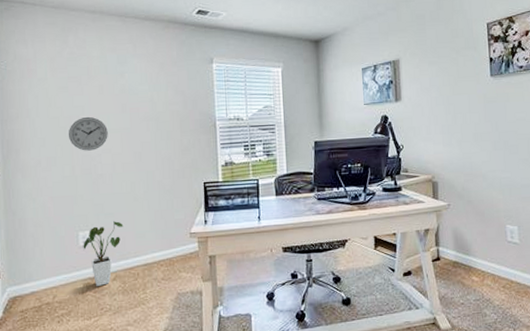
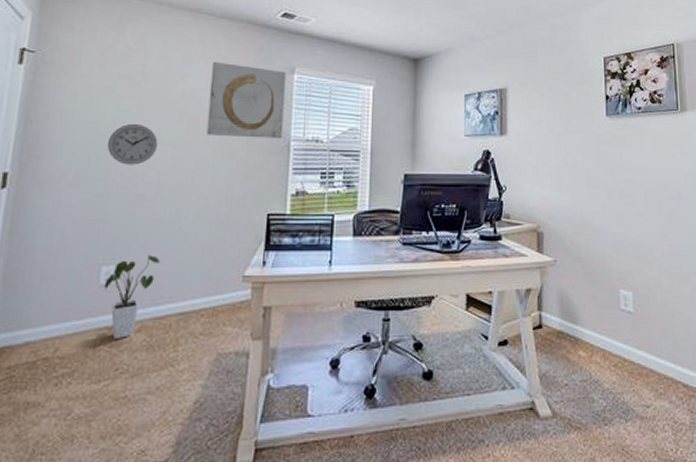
wall art: none [143,58,209,122] -> present [206,61,286,139]

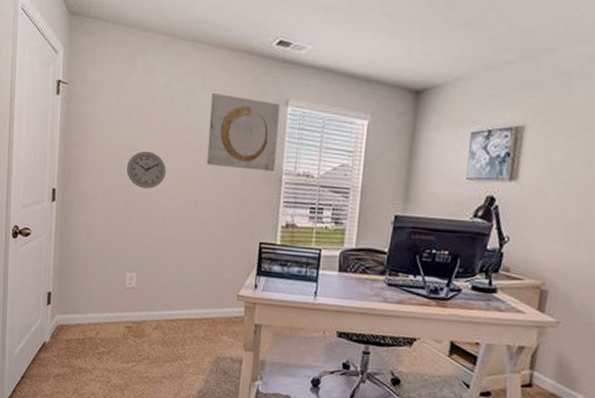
house plant: present [104,255,161,340] -> none [129,268,171,333]

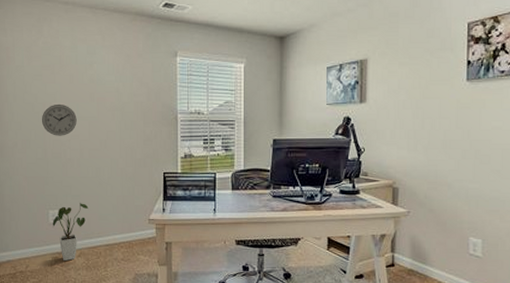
house plant: none [129,268,171,333] -> present [52,203,89,262]
wall art: present [206,92,280,172] -> none [111,50,171,112]

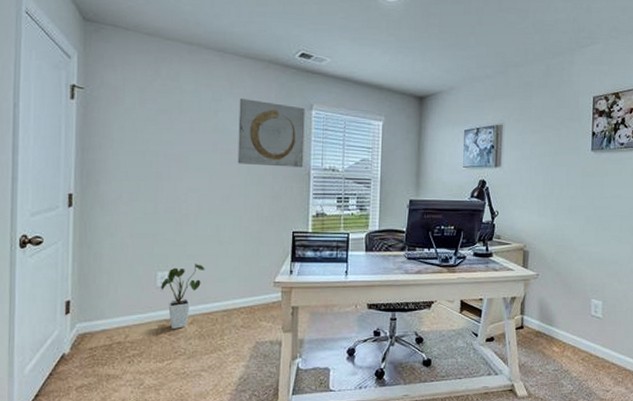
wall clock: present [41,103,77,136] -> none [153,153,196,189]
wall art: none [111,50,171,112] -> present [237,98,305,168]

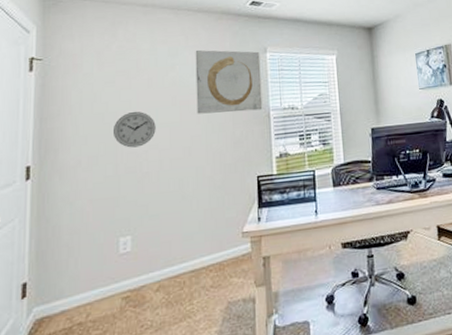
wall clock: none [153,153,196,189] -> present [112,111,156,148]
house plant: present [161,264,205,330] -> none [123,223,170,301]

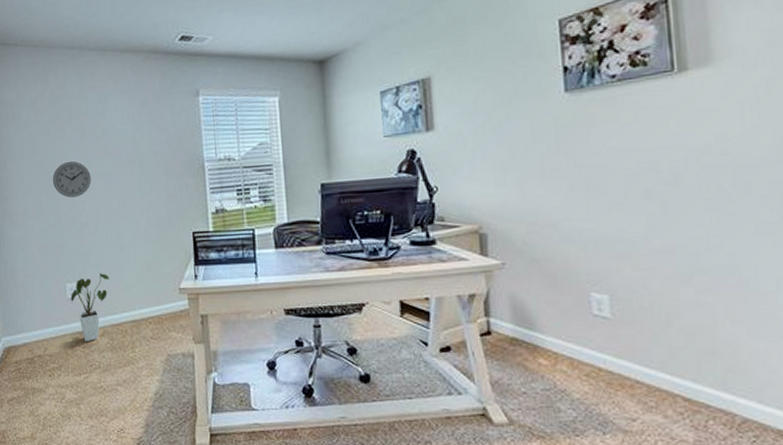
house plant: none [123,223,170,301] -> present [70,273,110,343]
wall art: present [195,49,263,114] -> none [124,94,197,165]

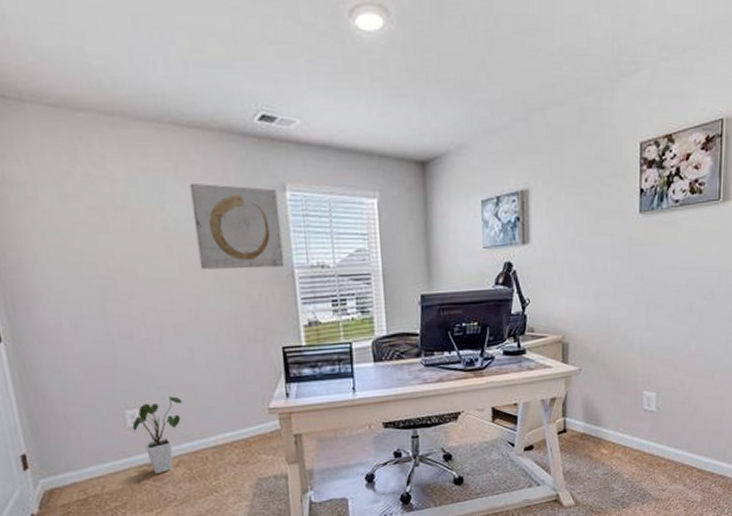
wall clock: present [52,161,91,198] -> none [95,262,151,309]
wall art: none [124,94,197,165] -> present [189,182,285,270]

